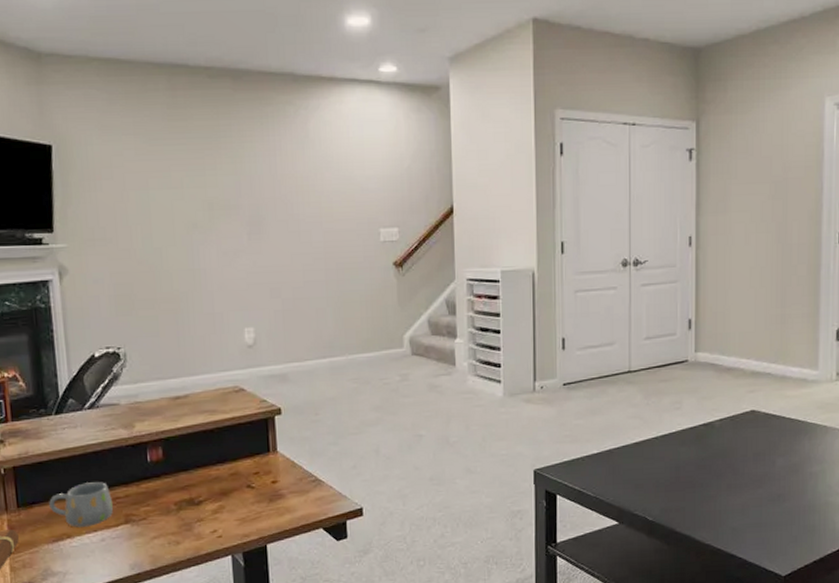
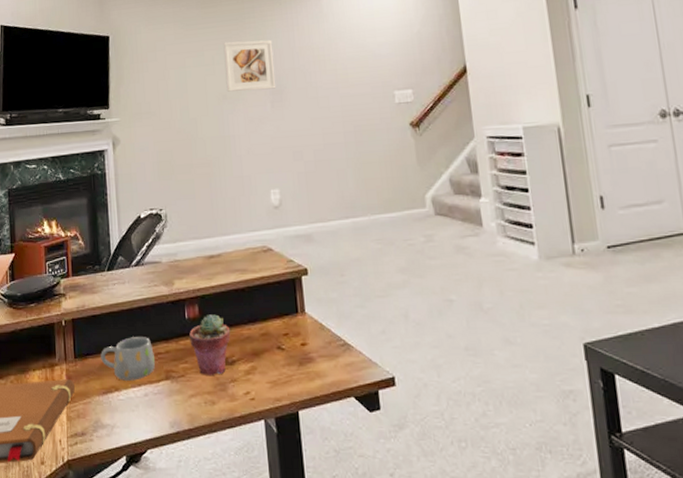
potted succulent: none [152,456,198,518] -> present [189,314,231,376]
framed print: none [194,162,254,221] -> present [223,40,276,92]

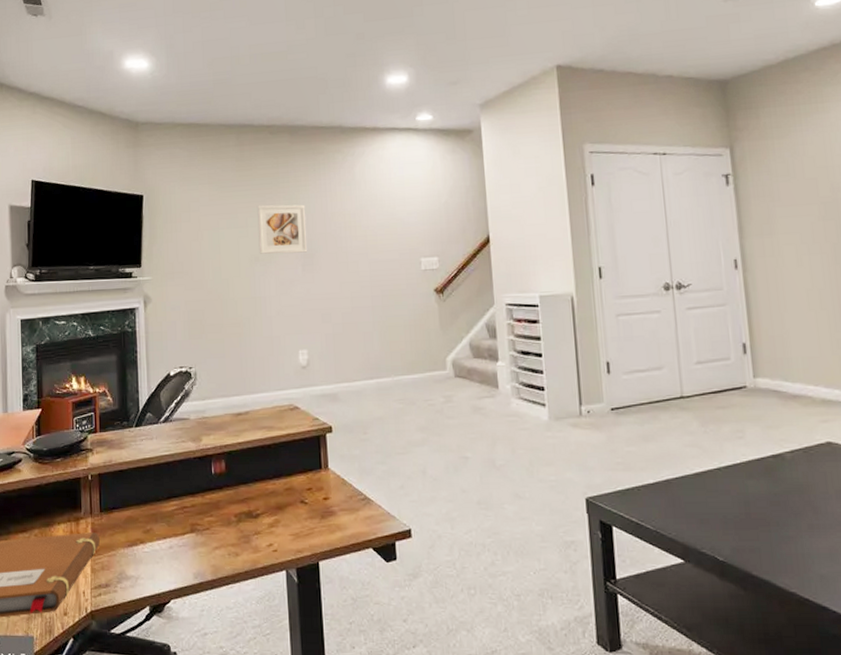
mug: present [101,337,156,381] -> none [127,491,181,534]
potted succulent: present [189,314,231,376] -> none [215,470,256,529]

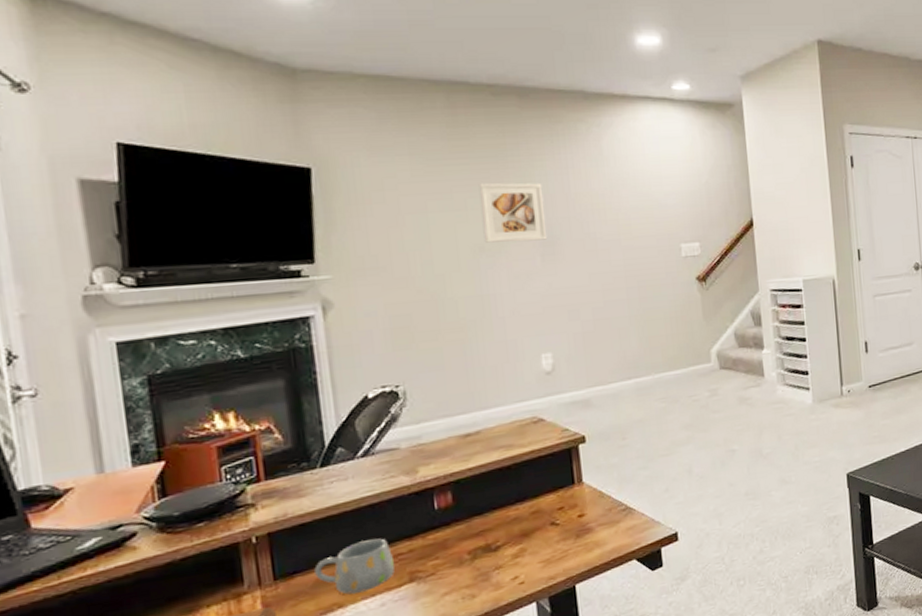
mug: none [127,491,181,534] -> present [314,538,396,595]

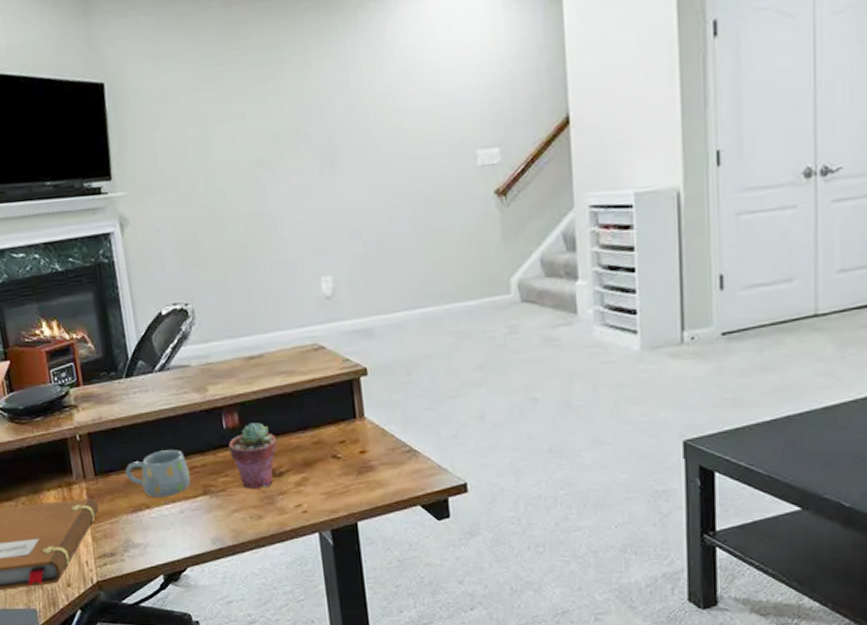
potted succulent: none [440,499,494,569] -> present [229,422,278,490]
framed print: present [478,182,548,243] -> none [255,84,326,155]

